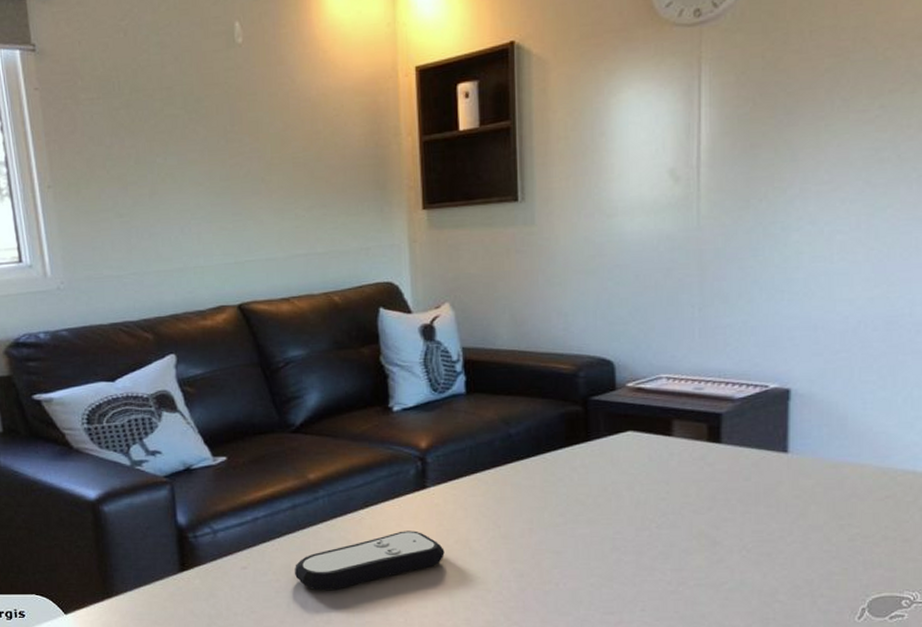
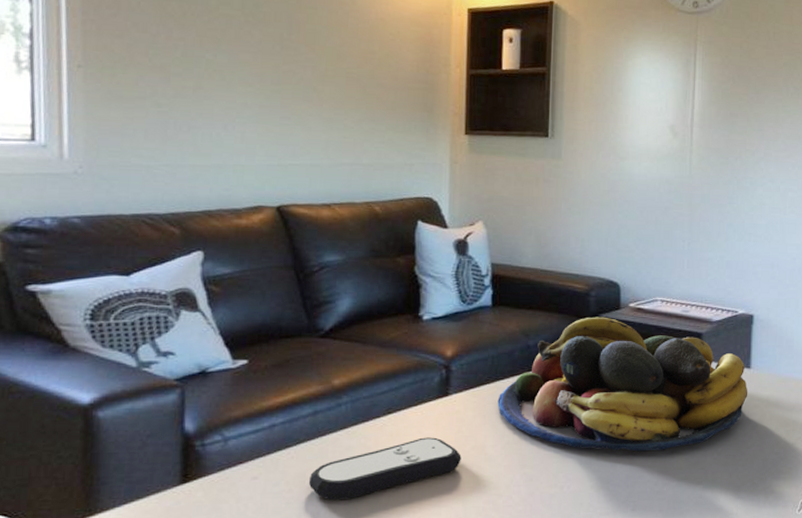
fruit bowl: none [479,399,786,548] -> present [497,317,748,452]

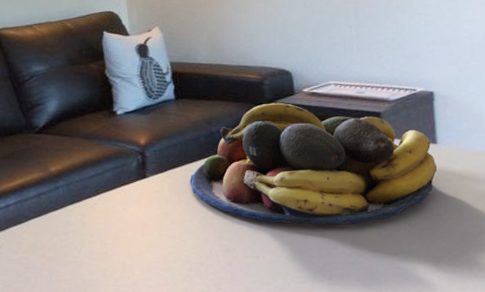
remote control: present [308,437,461,501] -> none [40,213,164,267]

